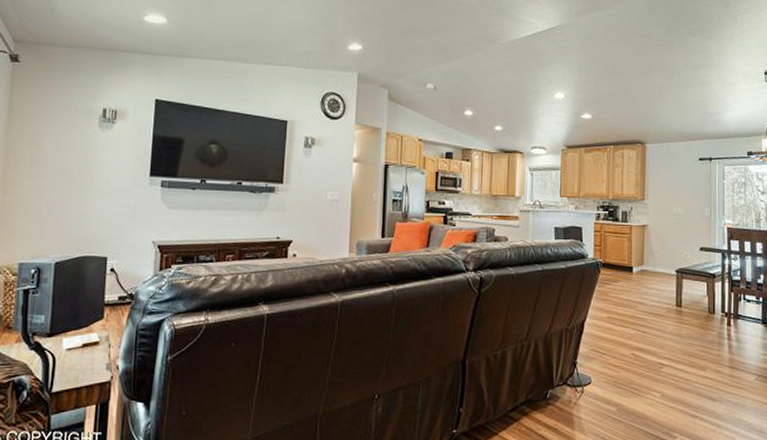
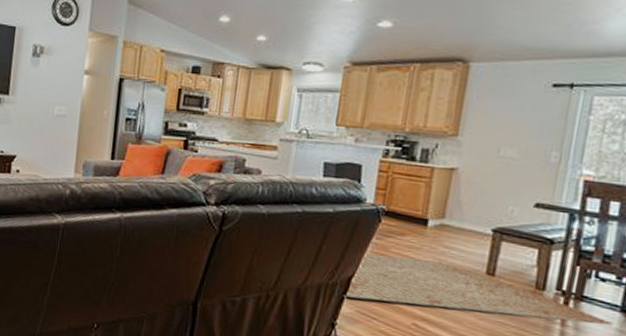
rug: none [580,299,759,339] -> present [343,254,614,326]

